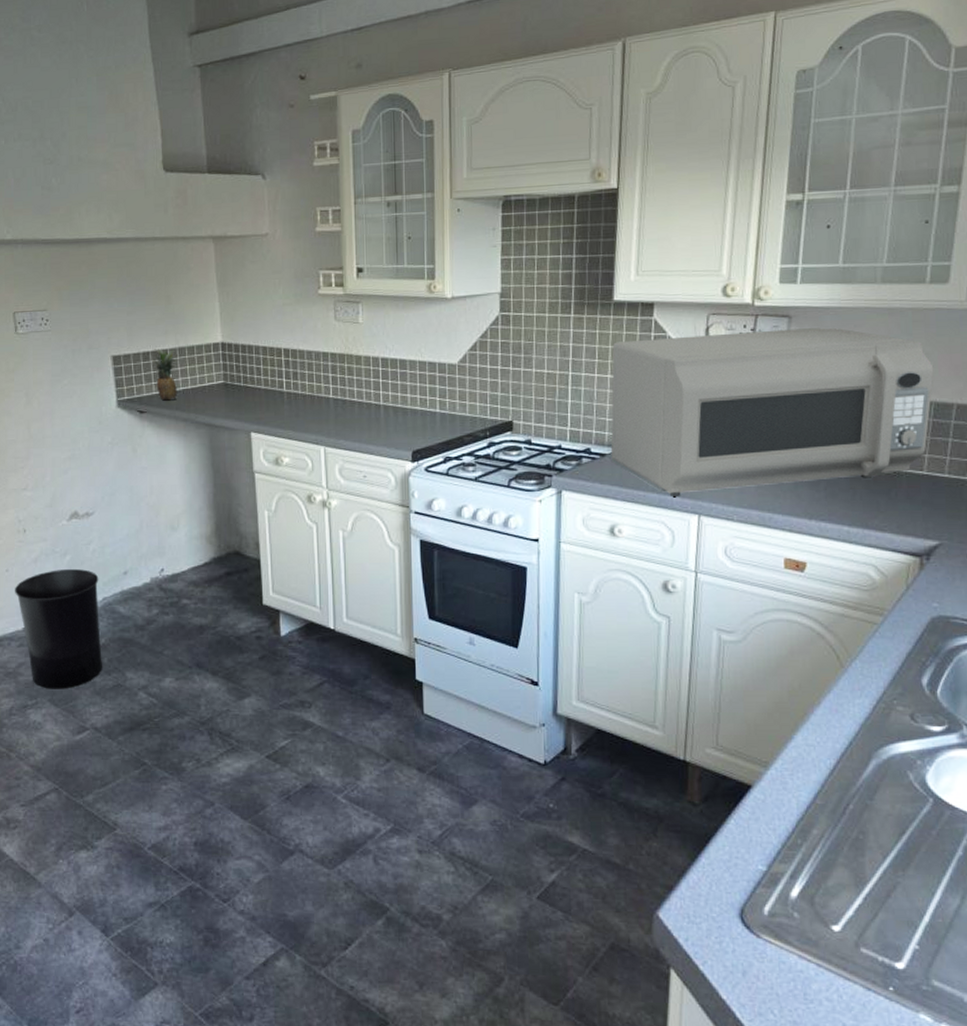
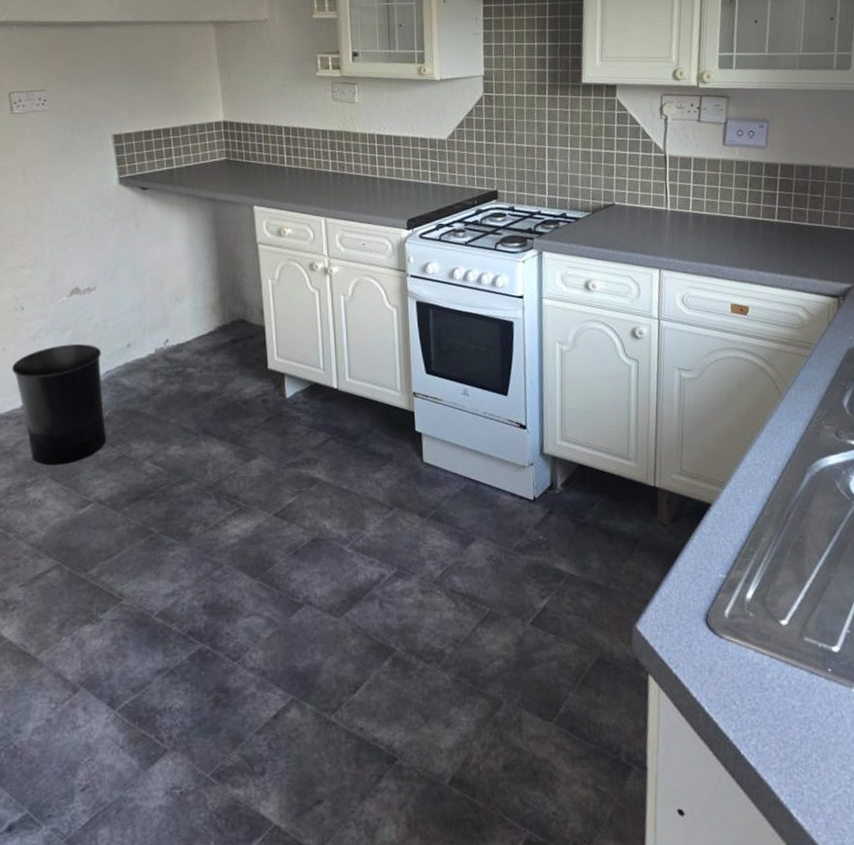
fruit: present [151,349,179,401] -> none [153,127,181,177]
microwave: present [610,327,934,498] -> none [582,106,843,255]

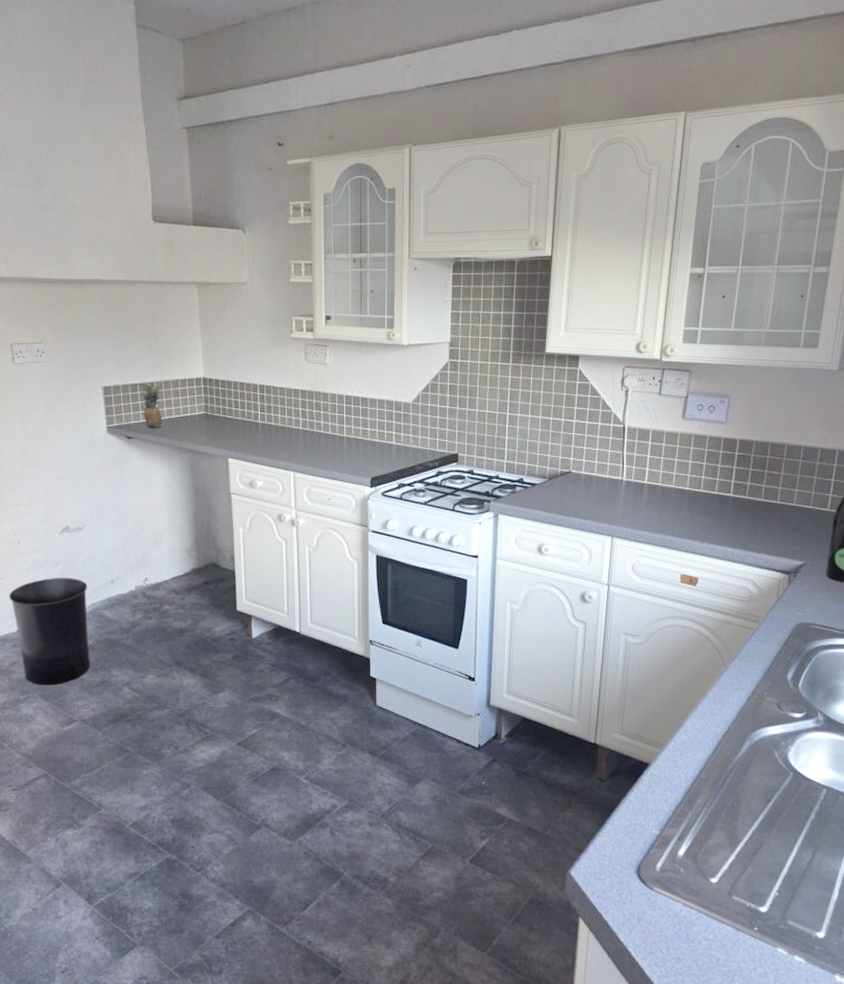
fruit: none [153,127,181,177] -> present [139,381,164,428]

